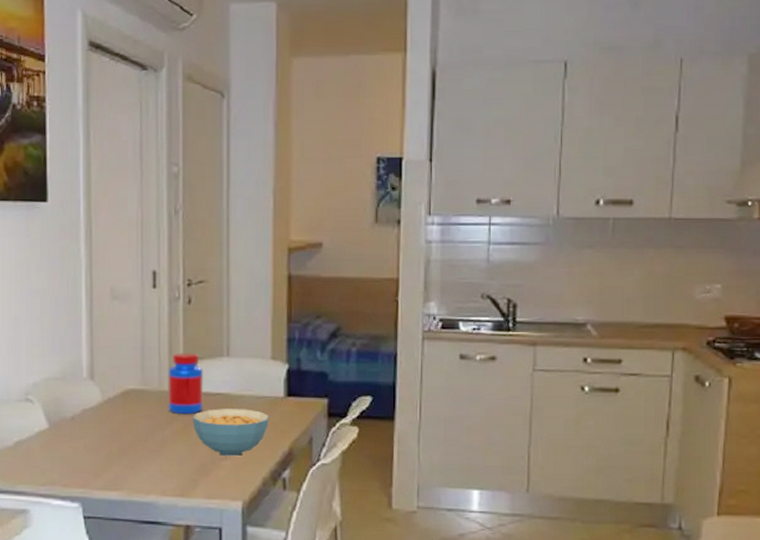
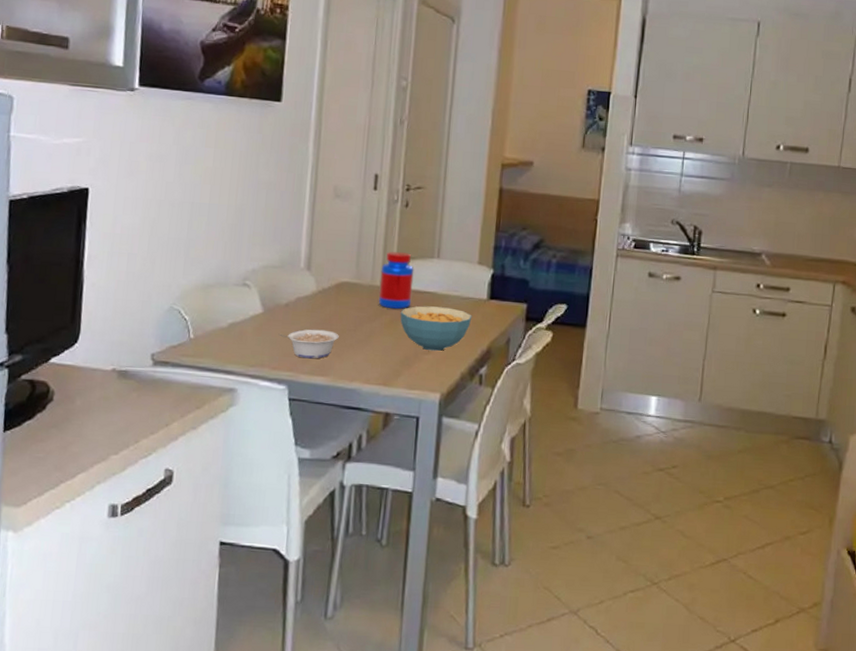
legume: none [67,441,130,473] -> present [278,329,339,359]

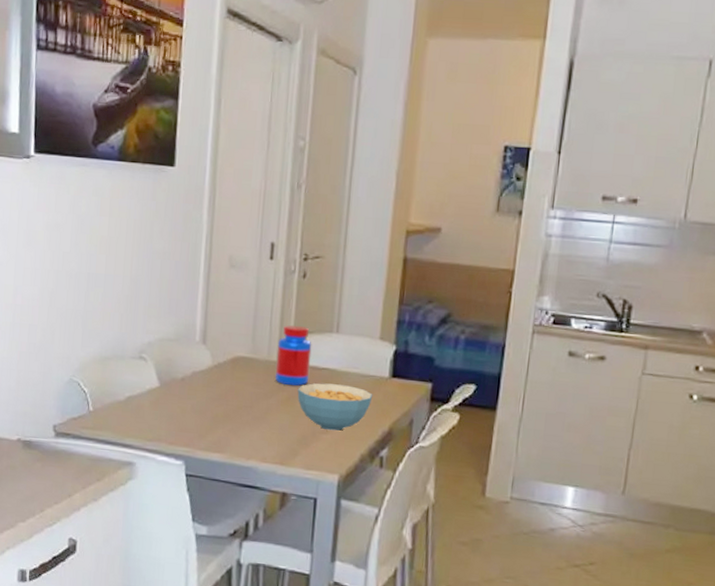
legume: present [278,329,339,359] -> none [175,404,235,435]

